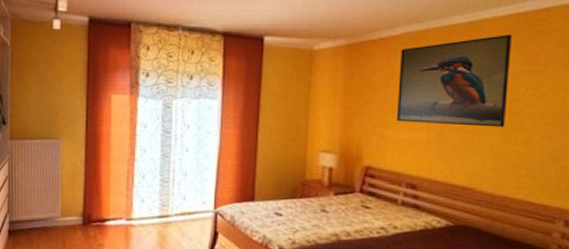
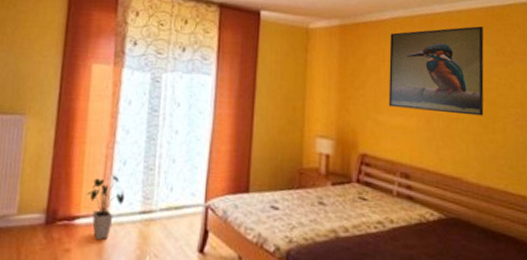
house plant: none [113,187,146,237] -> present [86,176,125,240]

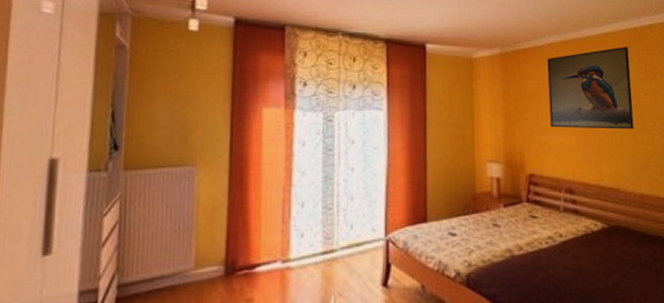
house plant: present [86,176,125,240] -> none [266,219,306,285]

